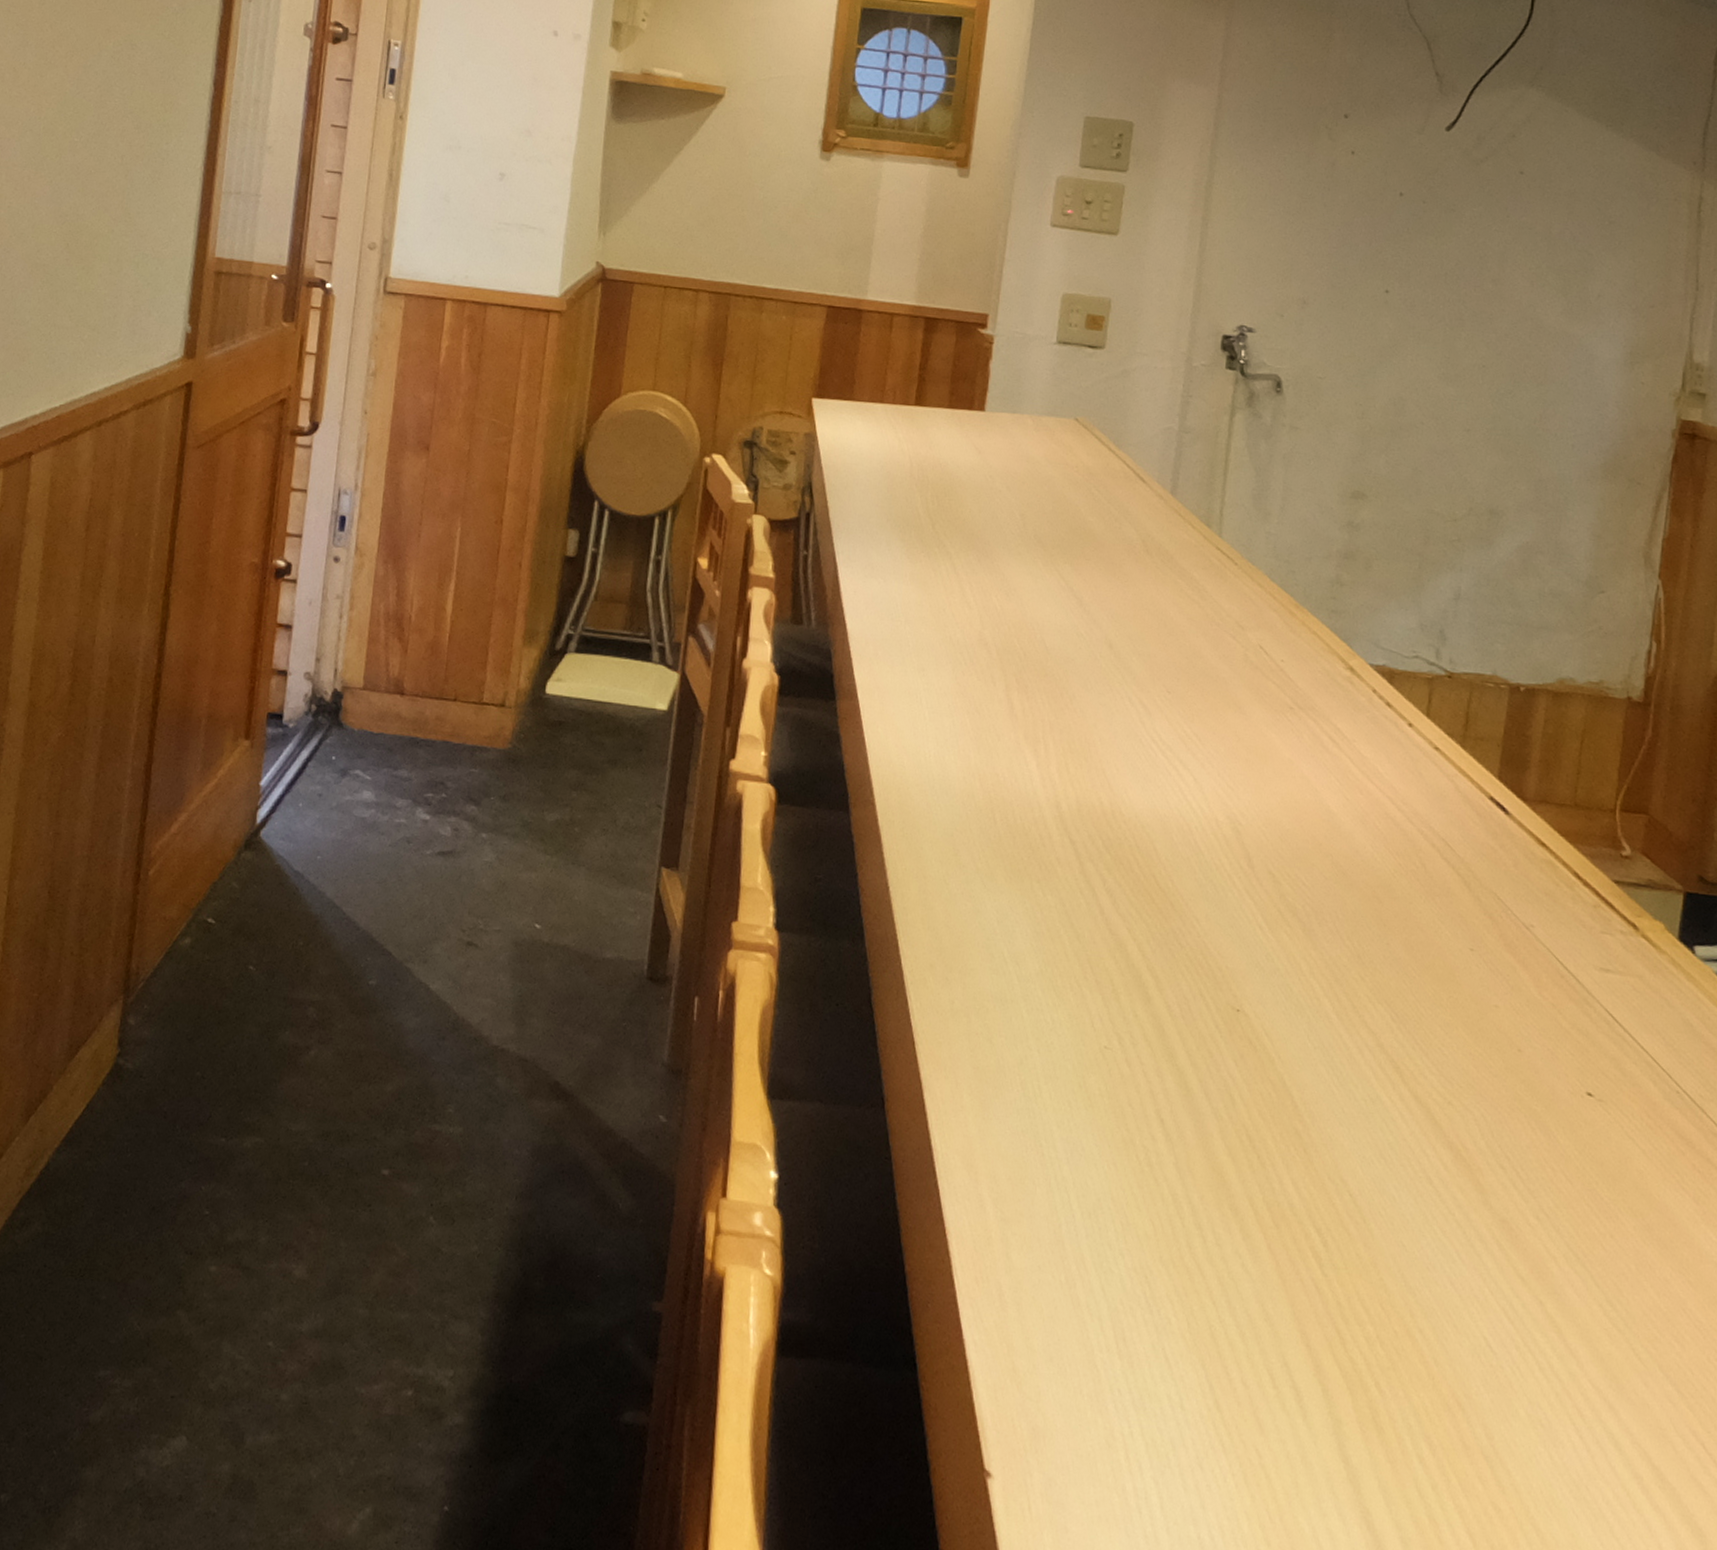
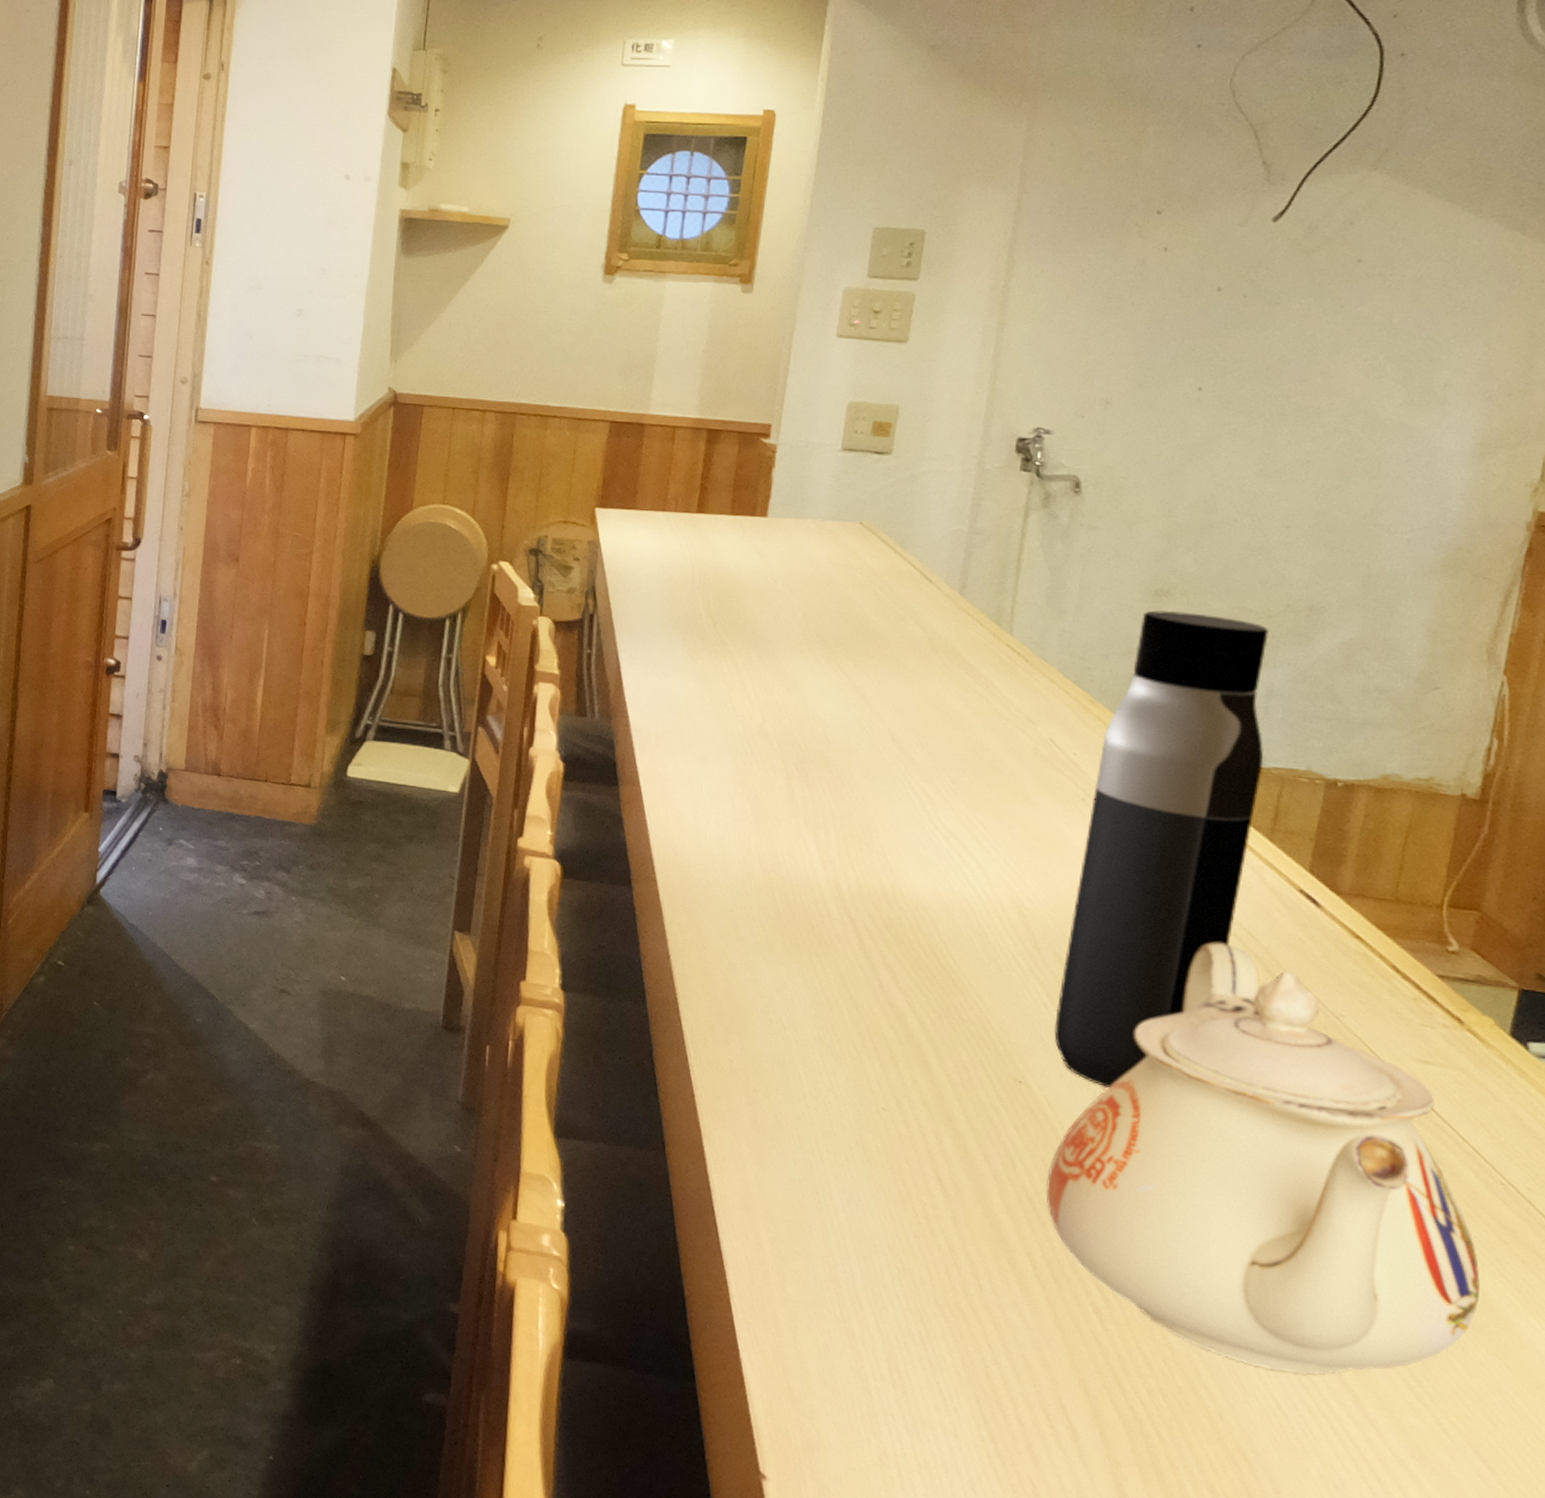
teapot: none [1265,854,1663,1307] -> present [1046,943,1480,1376]
water bottle: none [1269,512,1455,1013] -> present [1054,610,1269,1088]

